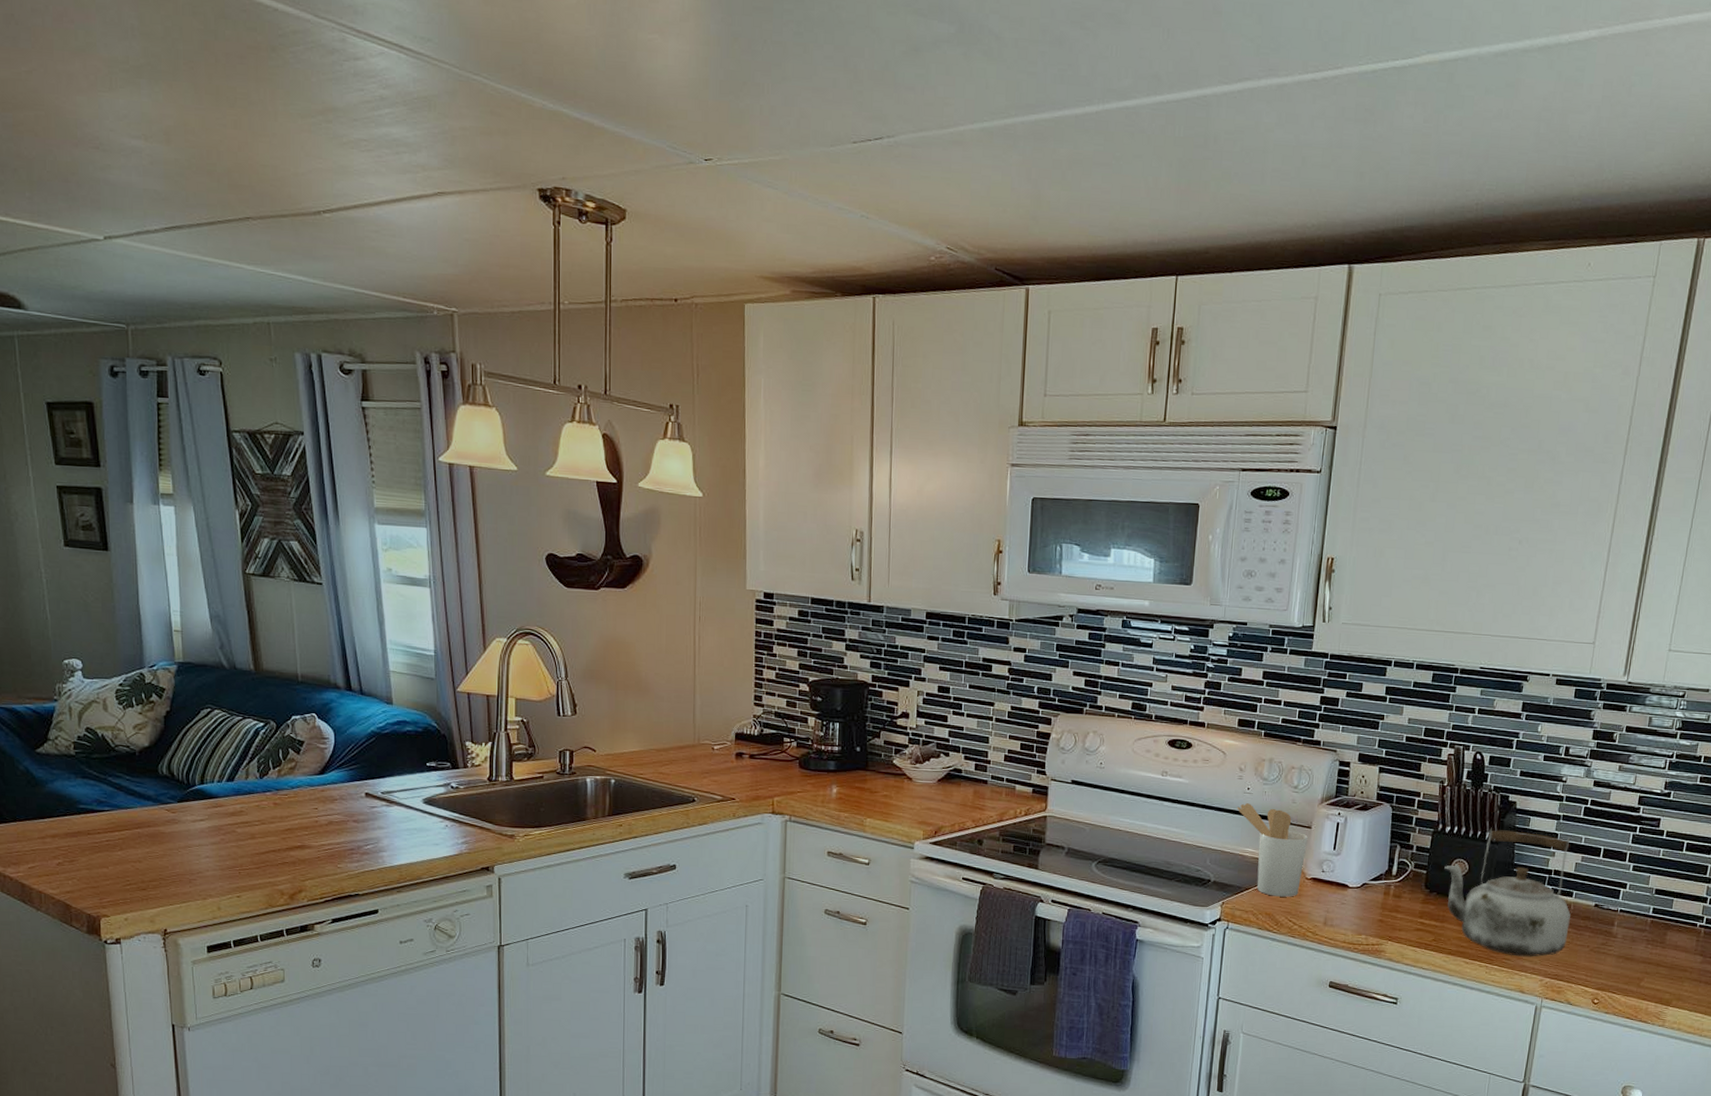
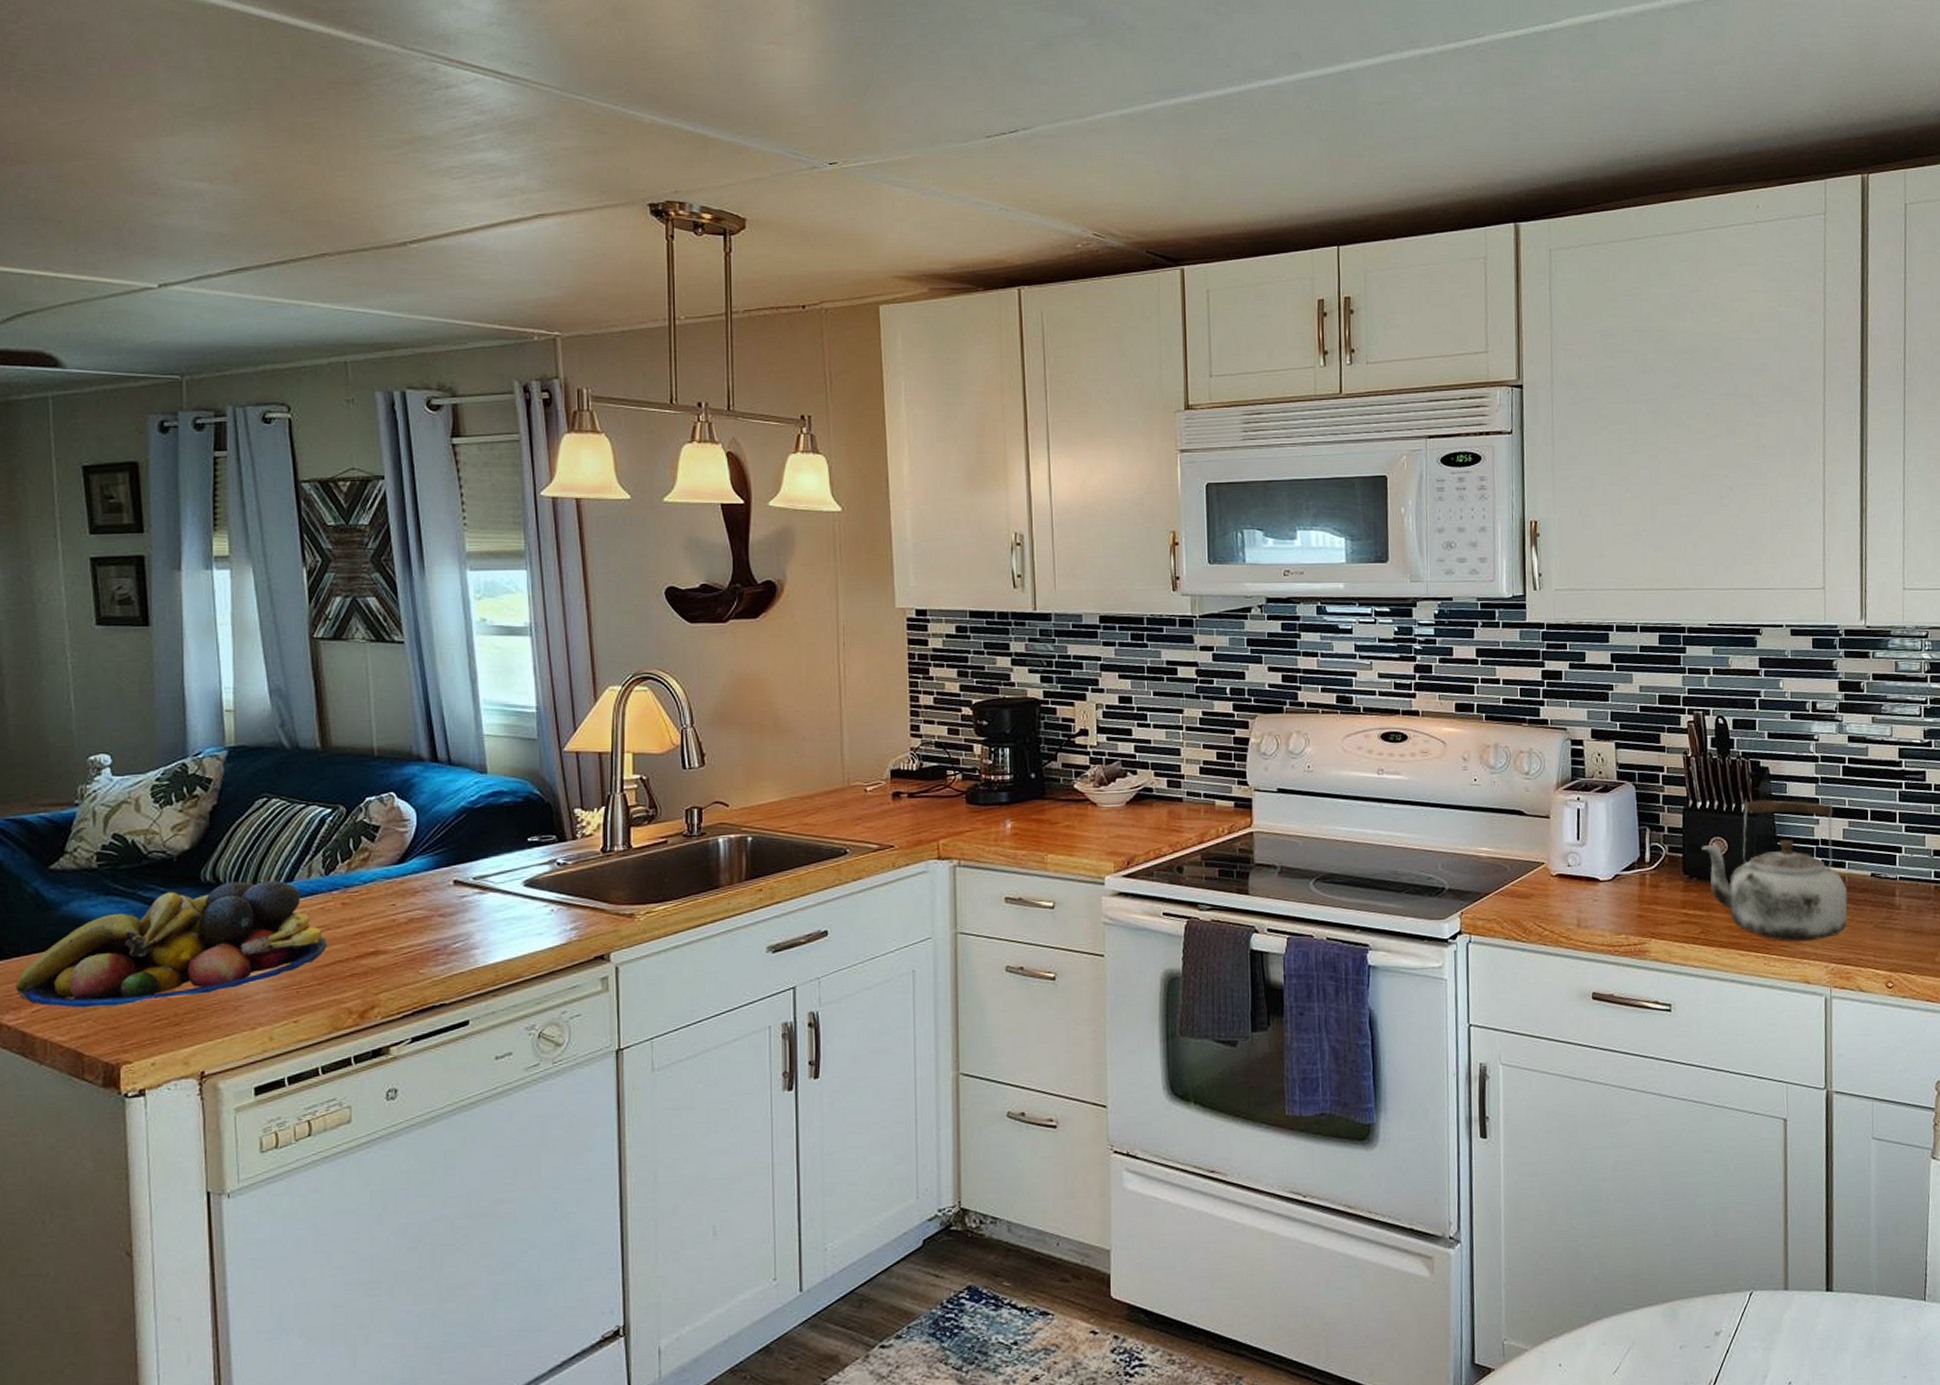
fruit bowl: none [14,776,263,870] -> present [15,881,328,1008]
utensil holder: present [1237,803,1308,897] -> none [1465,796,1548,900]

